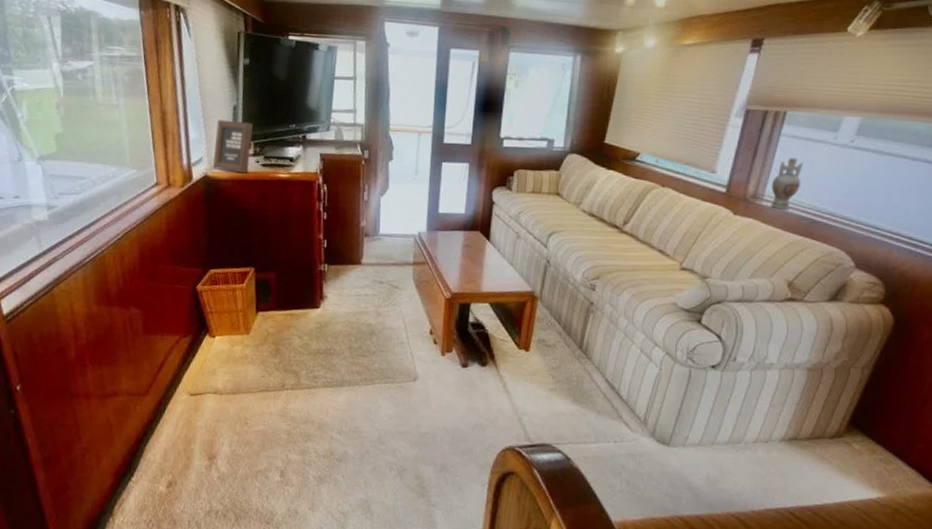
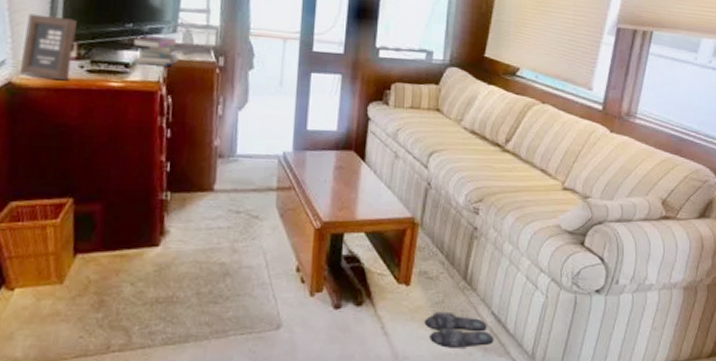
books: none [296,134,332,160] -> present [134,36,179,67]
slippers: none [542,375,606,409] -> present [424,311,493,348]
decorative bottle: present [770,158,803,210] -> none [642,76,670,128]

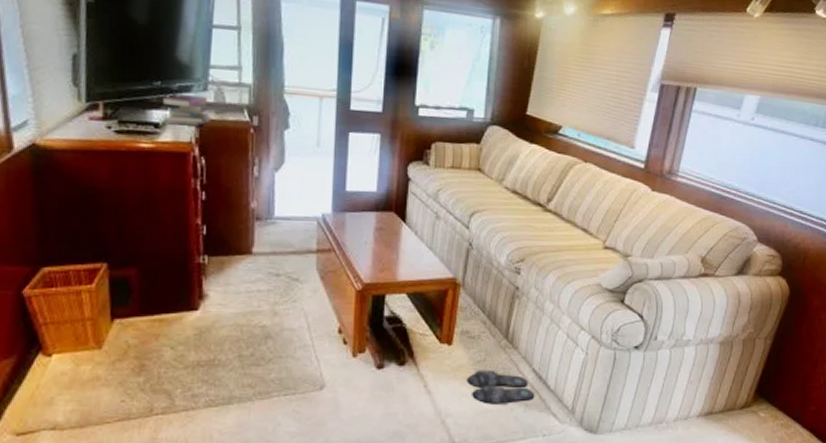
picture frame: present [20,13,77,81] -> none [44,71,101,142]

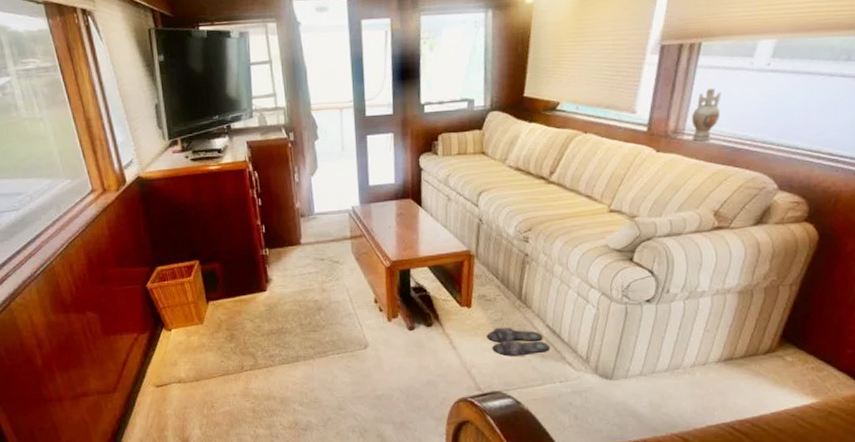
books: present [163,94,211,127] -> none [221,123,258,149]
decorative bottle: none [684,134,712,186] -> present [691,88,721,142]

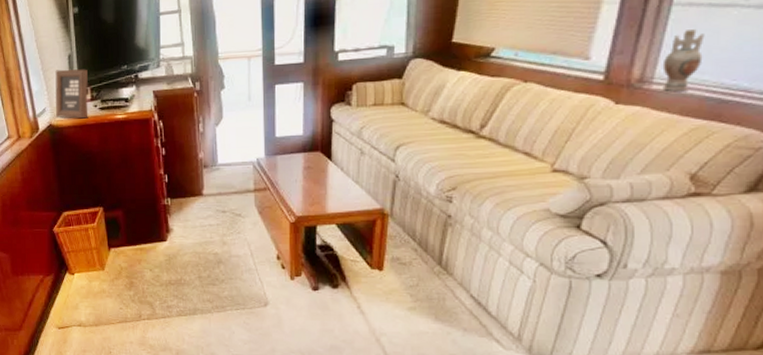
picture frame: none [141,119,179,170] -> present [55,69,88,119]
slippers: present [486,327,549,357] -> none [399,294,473,327]

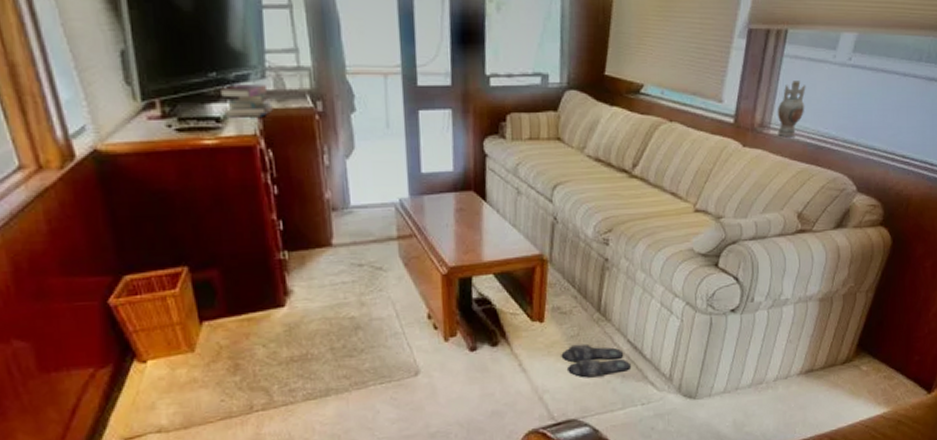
picture frame: present [55,69,88,119] -> none [99,71,158,143]
books: none [129,72,164,98] -> present [221,85,273,118]
slippers: none [399,294,473,327] -> present [561,343,630,378]

